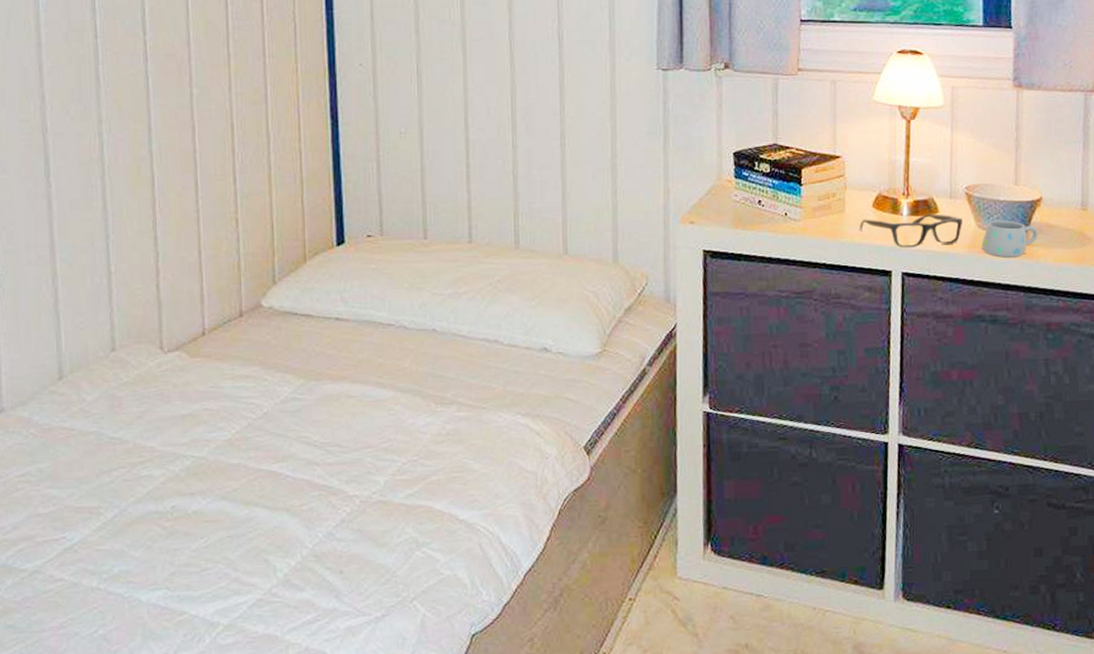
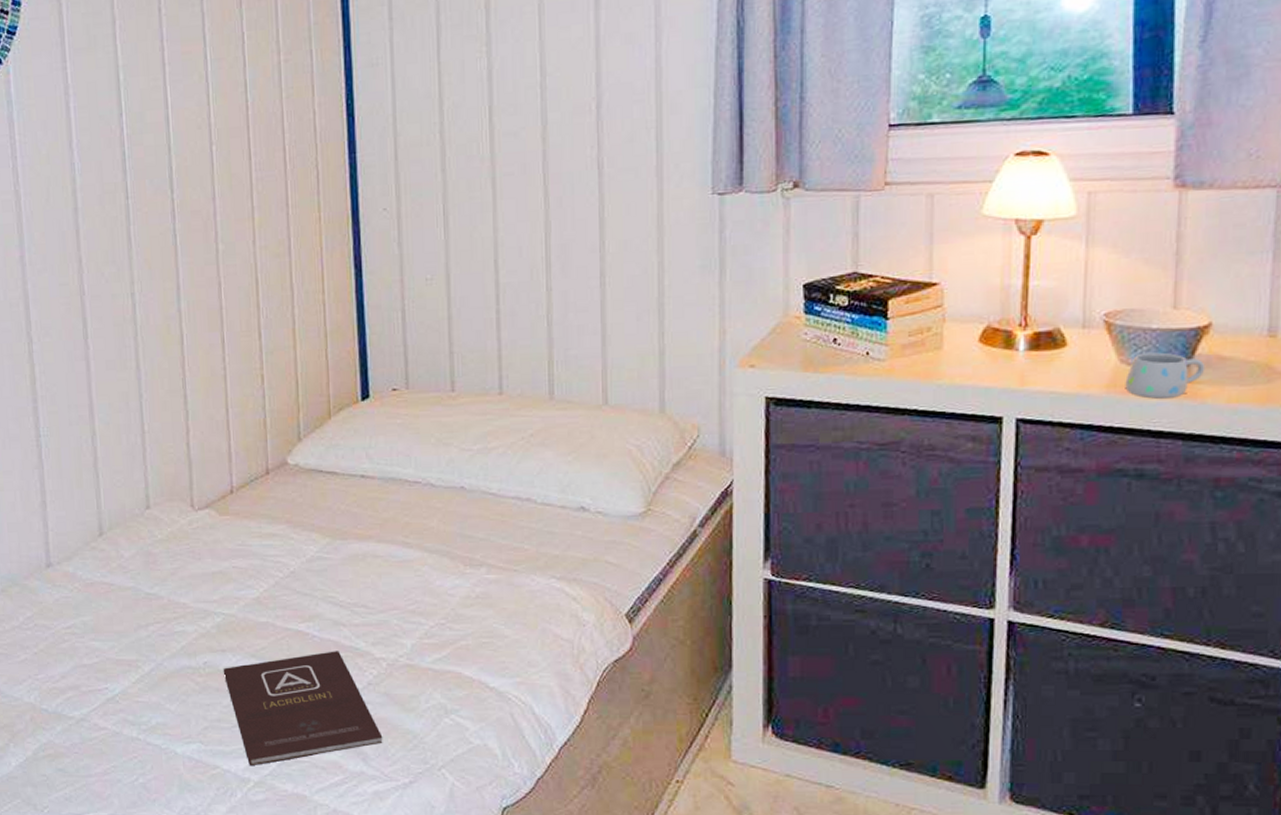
book: none [192,490,356,610] -> present [223,651,383,766]
eyeglasses: present [859,214,963,249] -> none [961,347,1099,390]

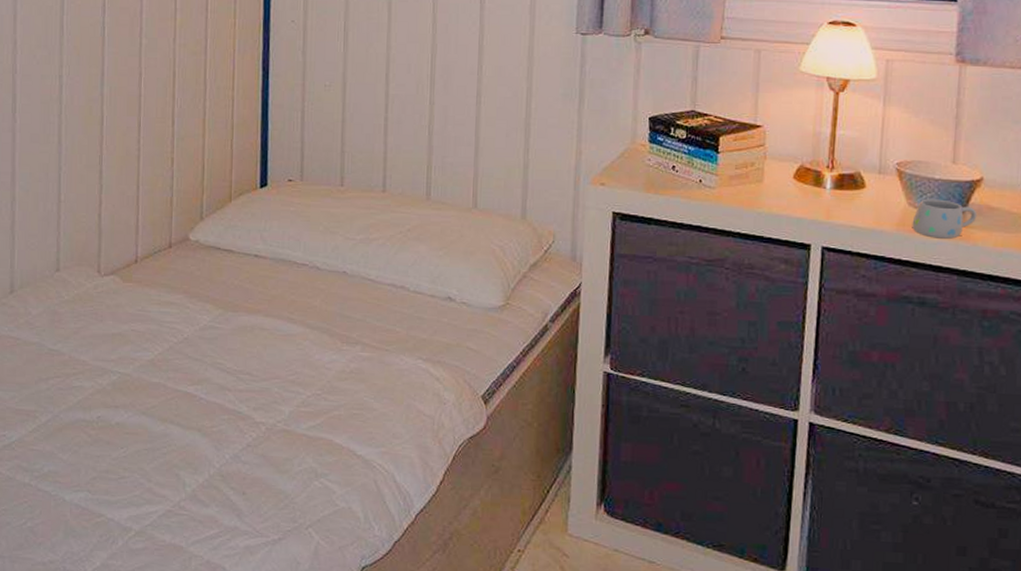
book: present [223,651,383,766] -> none [114,413,257,517]

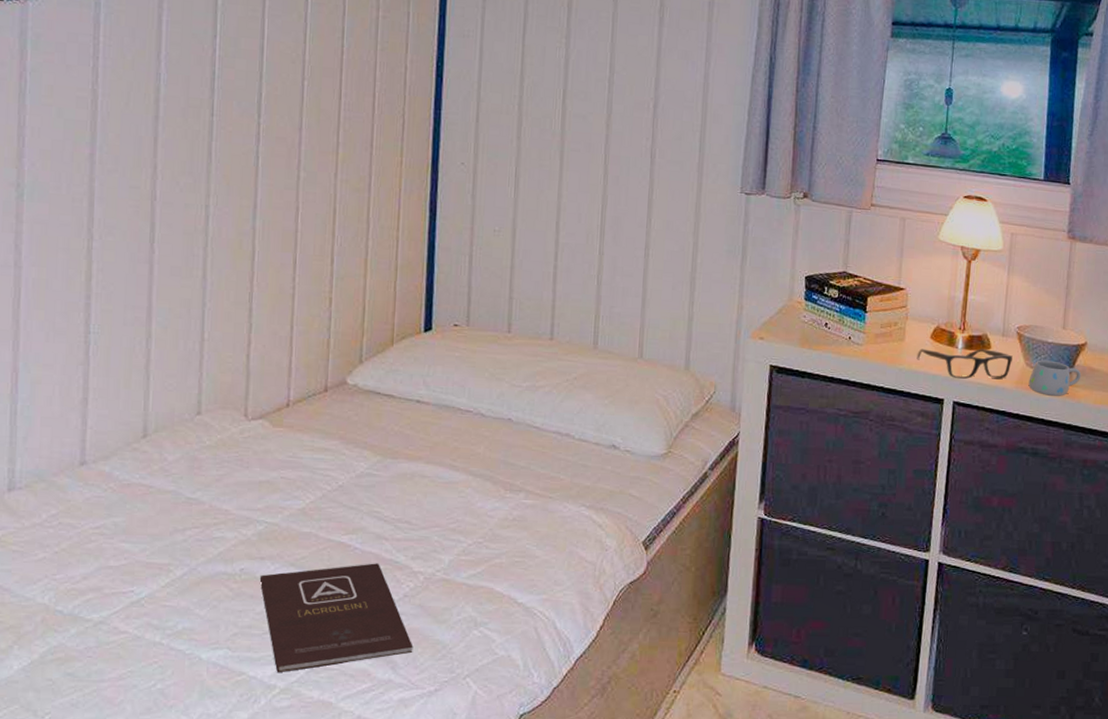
book: none [114,413,257,517] -> present [259,563,413,673]
eyeglasses: none [778,188,892,223] -> present [916,348,1013,380]

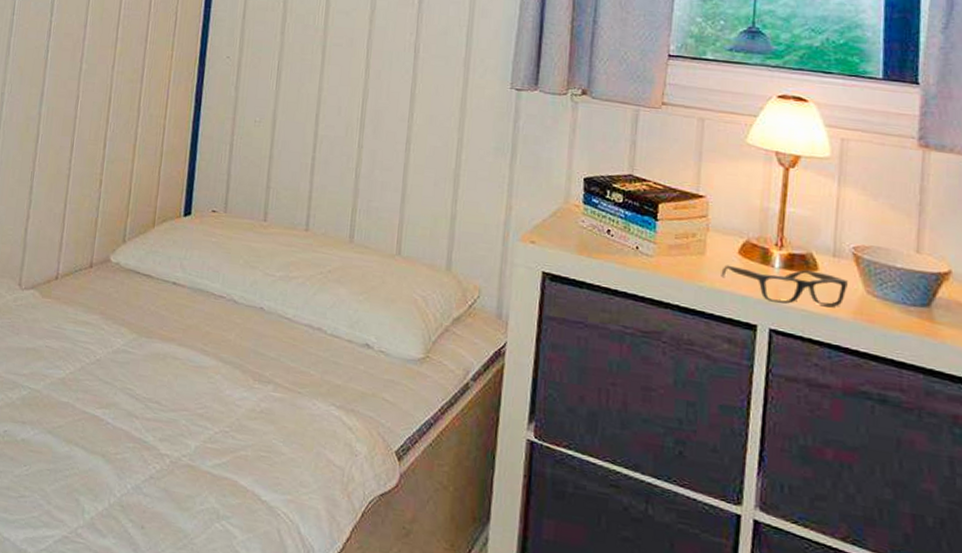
book: present [259,563,413,673] -> none [20,438,156,539]
mug: present [1028,360,1082,397] -> none [870,287,946,335]

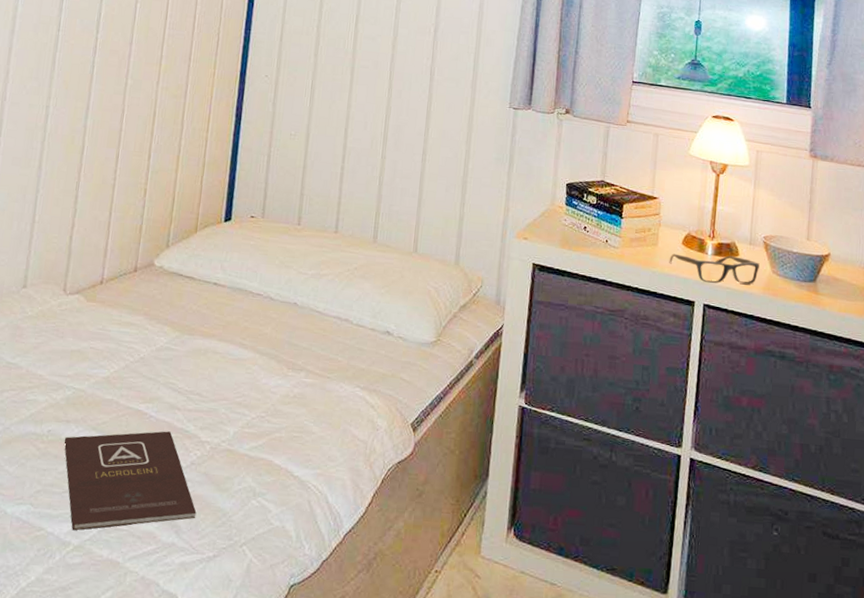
book: none [20,438,156,539] -> present [64,431,197,531]

